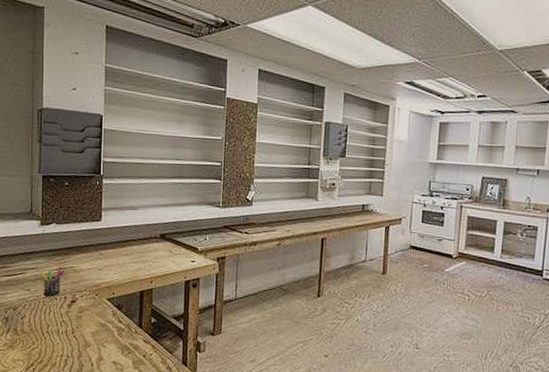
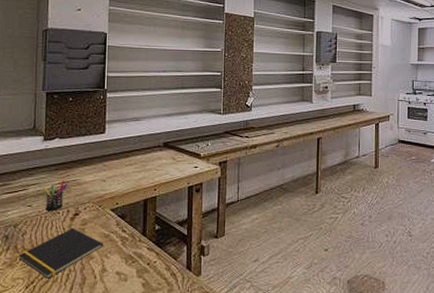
notepad: none [18,314,100,363] -> present [18,228,103,279]

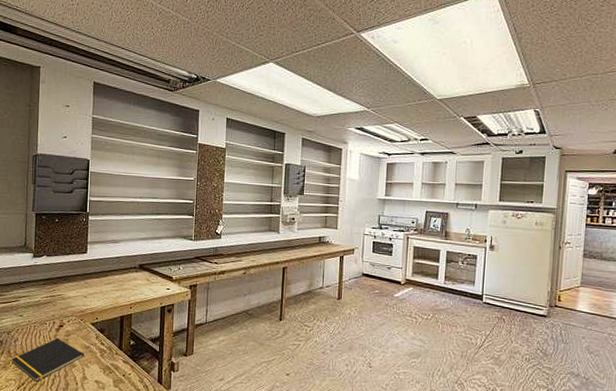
pen holder: present [43,180,68,211] -> none [32,294,54,322]

